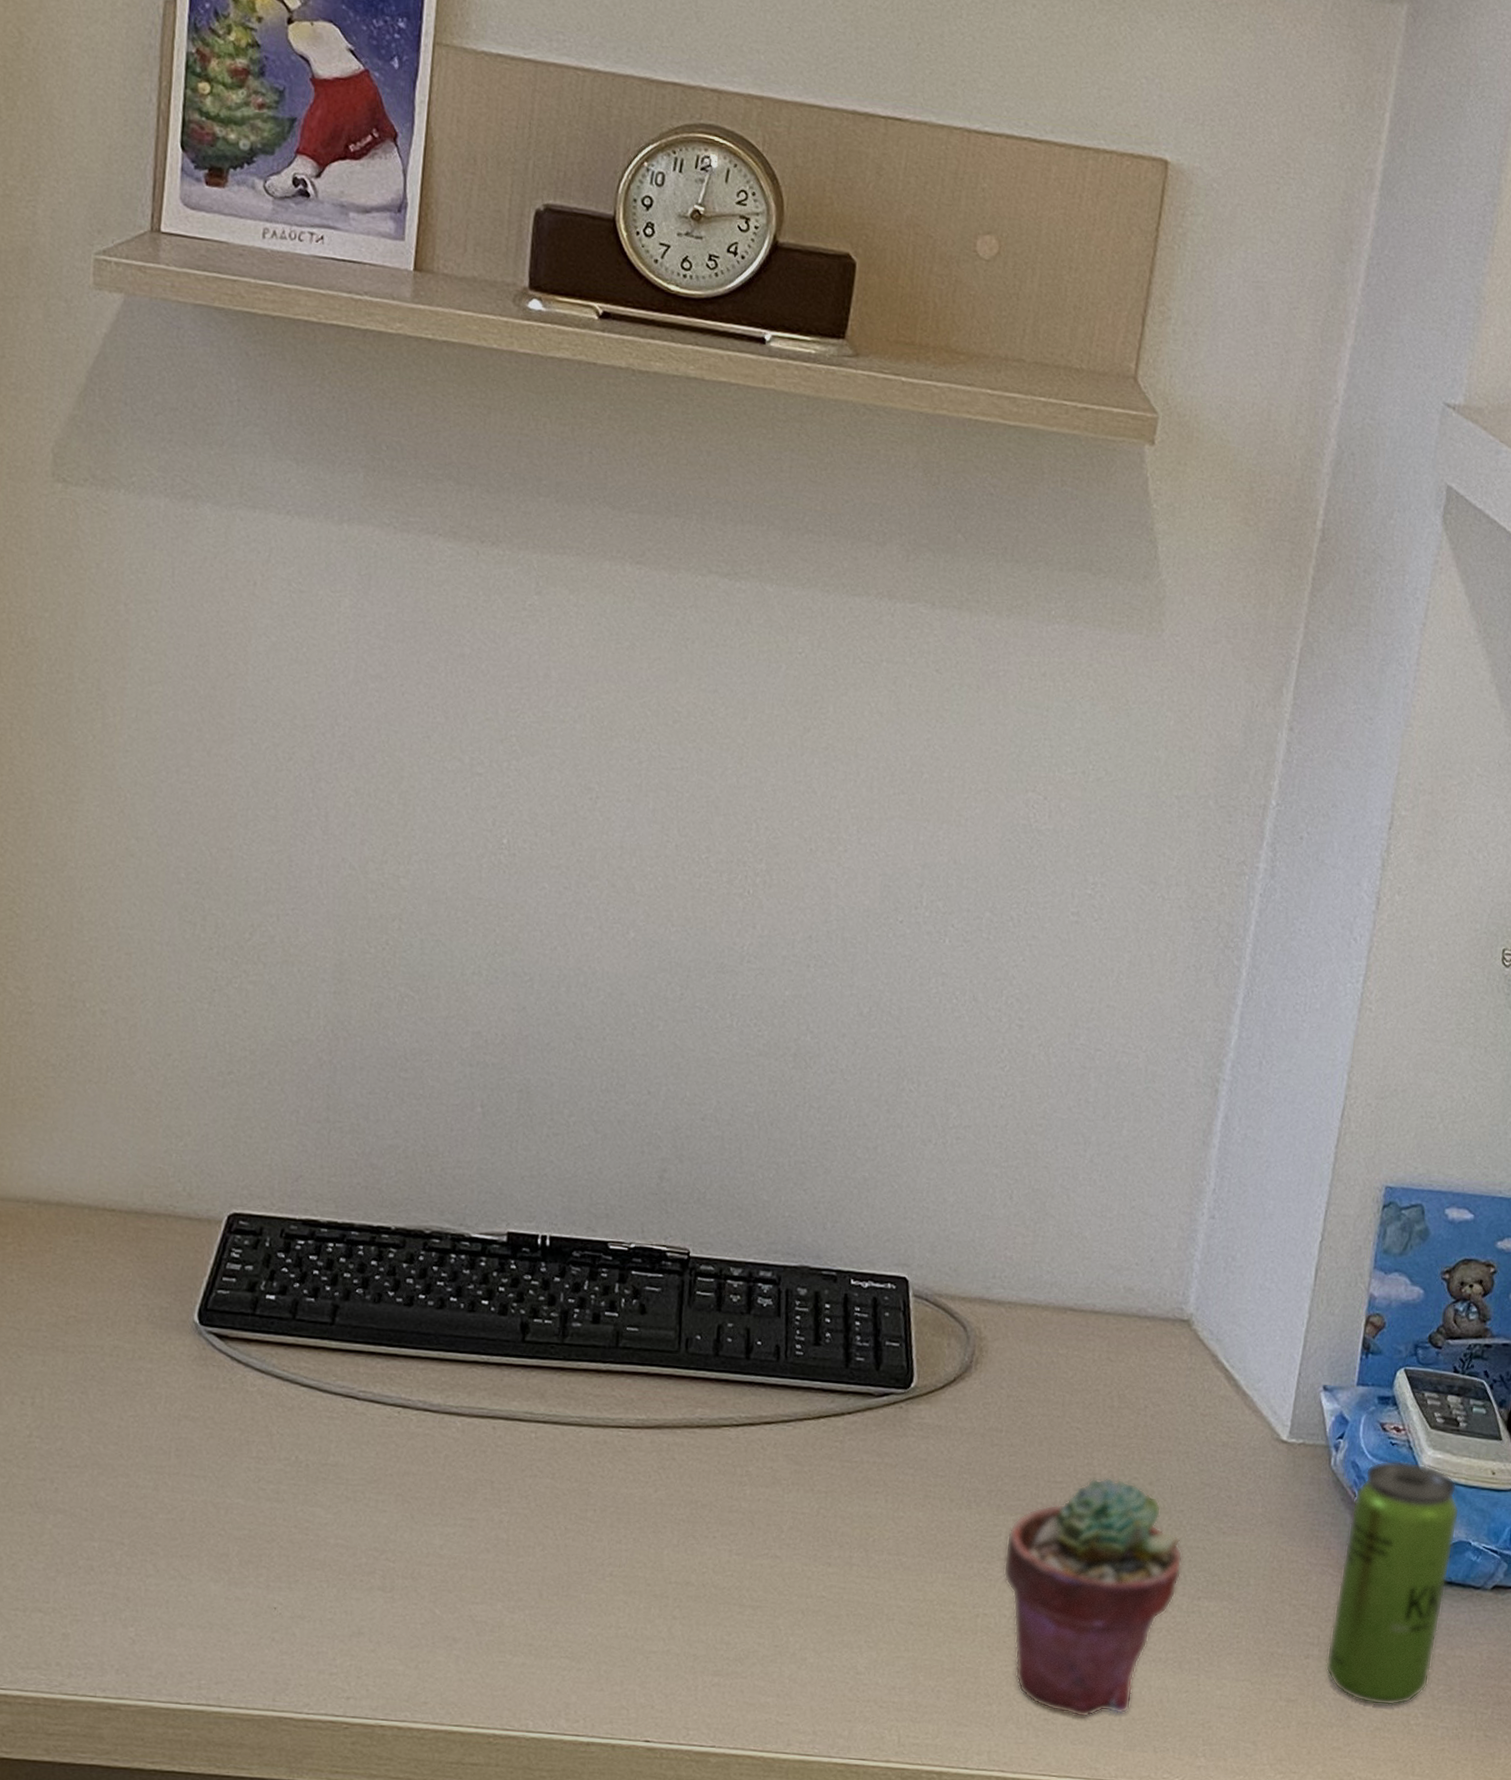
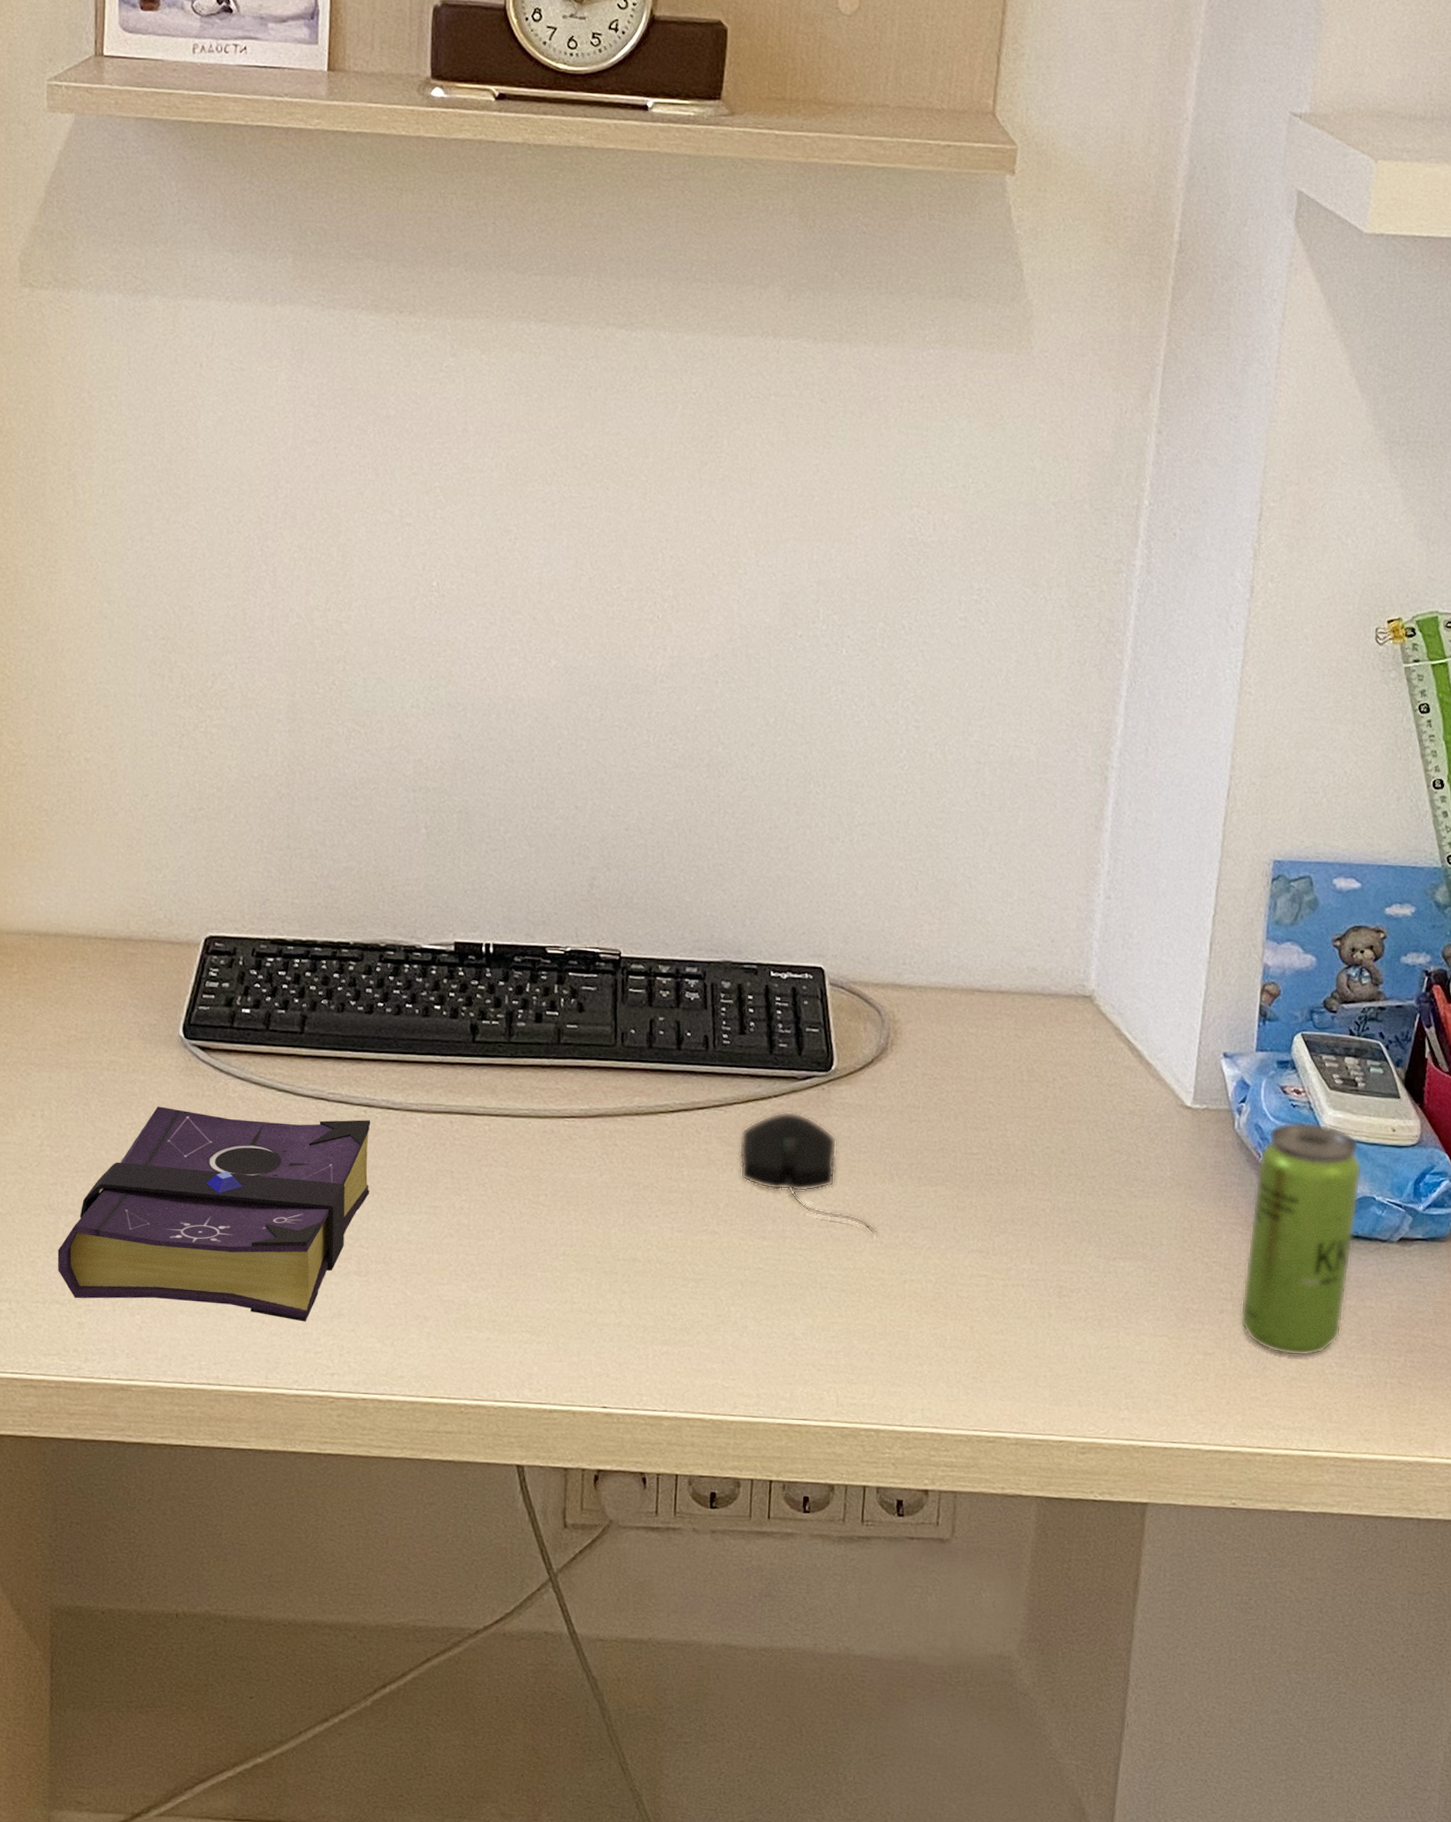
book: none [42,1398,405,1640] -> present [57,1106,371,1322]
computer mouse: none [806,1430,952,1565] -> present [739,1111,878,1235]
potted succulent: present [1003,1477,1183,1718] -> none [927,1147,1097,1375]

